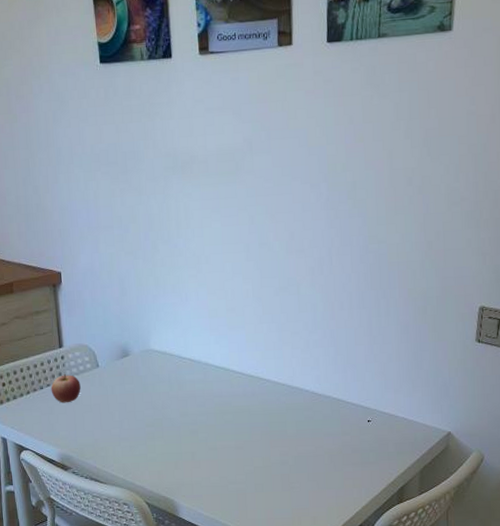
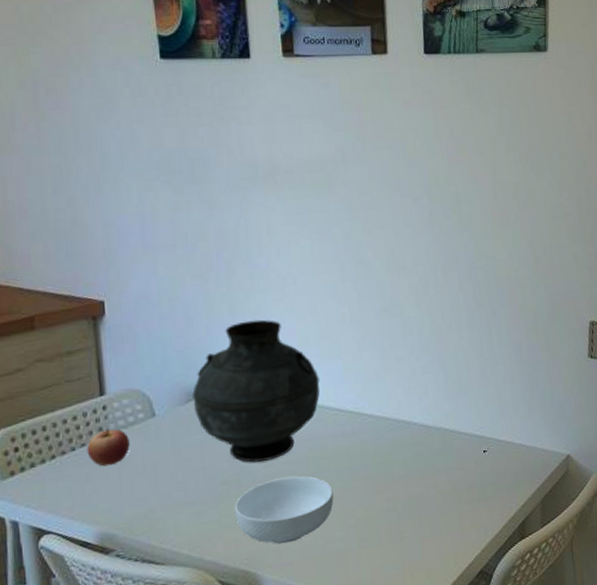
vase: none [126,292,226,411] -> present [192,319,320,463]
cereal bowl: none [158,426,236,480] -> present [234,476,334,544]

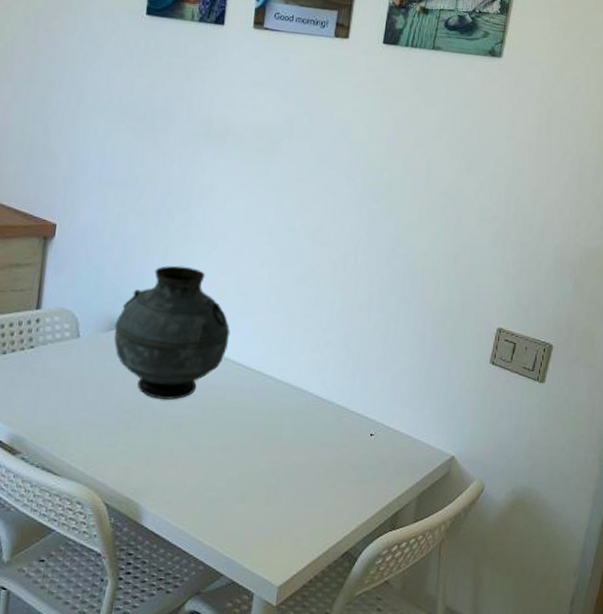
apple: present [86,428,130,467] -> none [15,340,54,375]
cereal bowl: present [234,476,334,544] -> none [130,418,223,482]

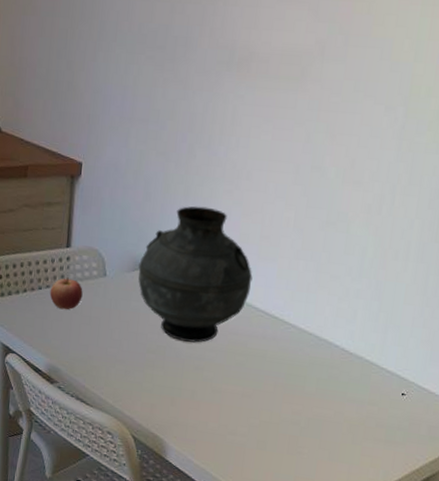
apple: none [15,340,54,375] -> present [49,277,83,310]

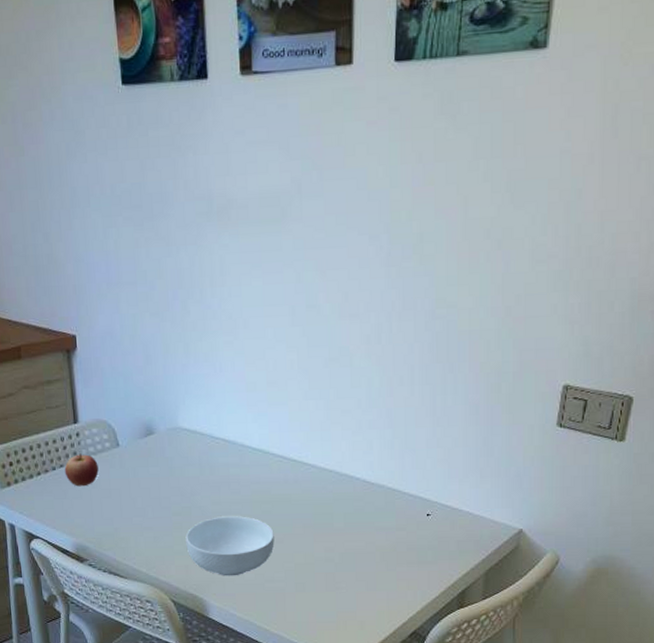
vase: present [138,206,253,343] -> none [150,361,266,498]
cereal bowl: none [155,361,244,423] -> present [185,516,275,576]

